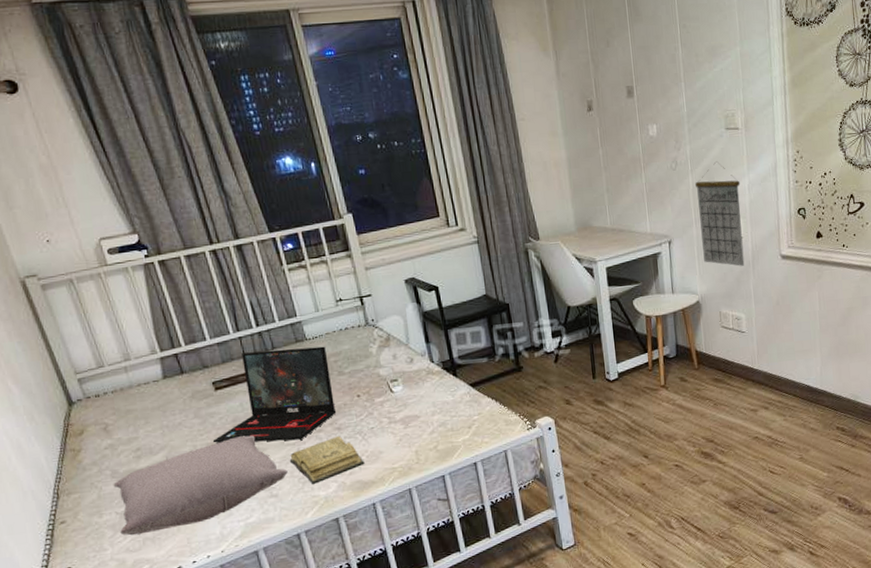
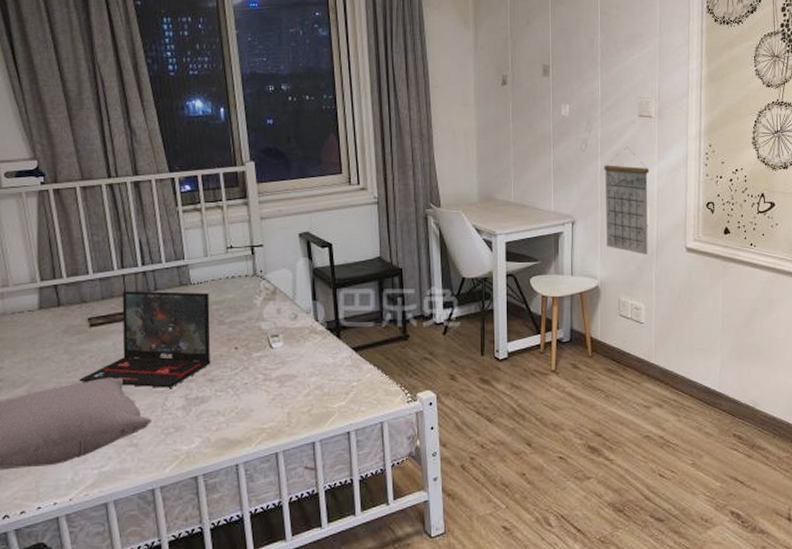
diary: present [289,436,365,484] -> none [155,389,233,437]

